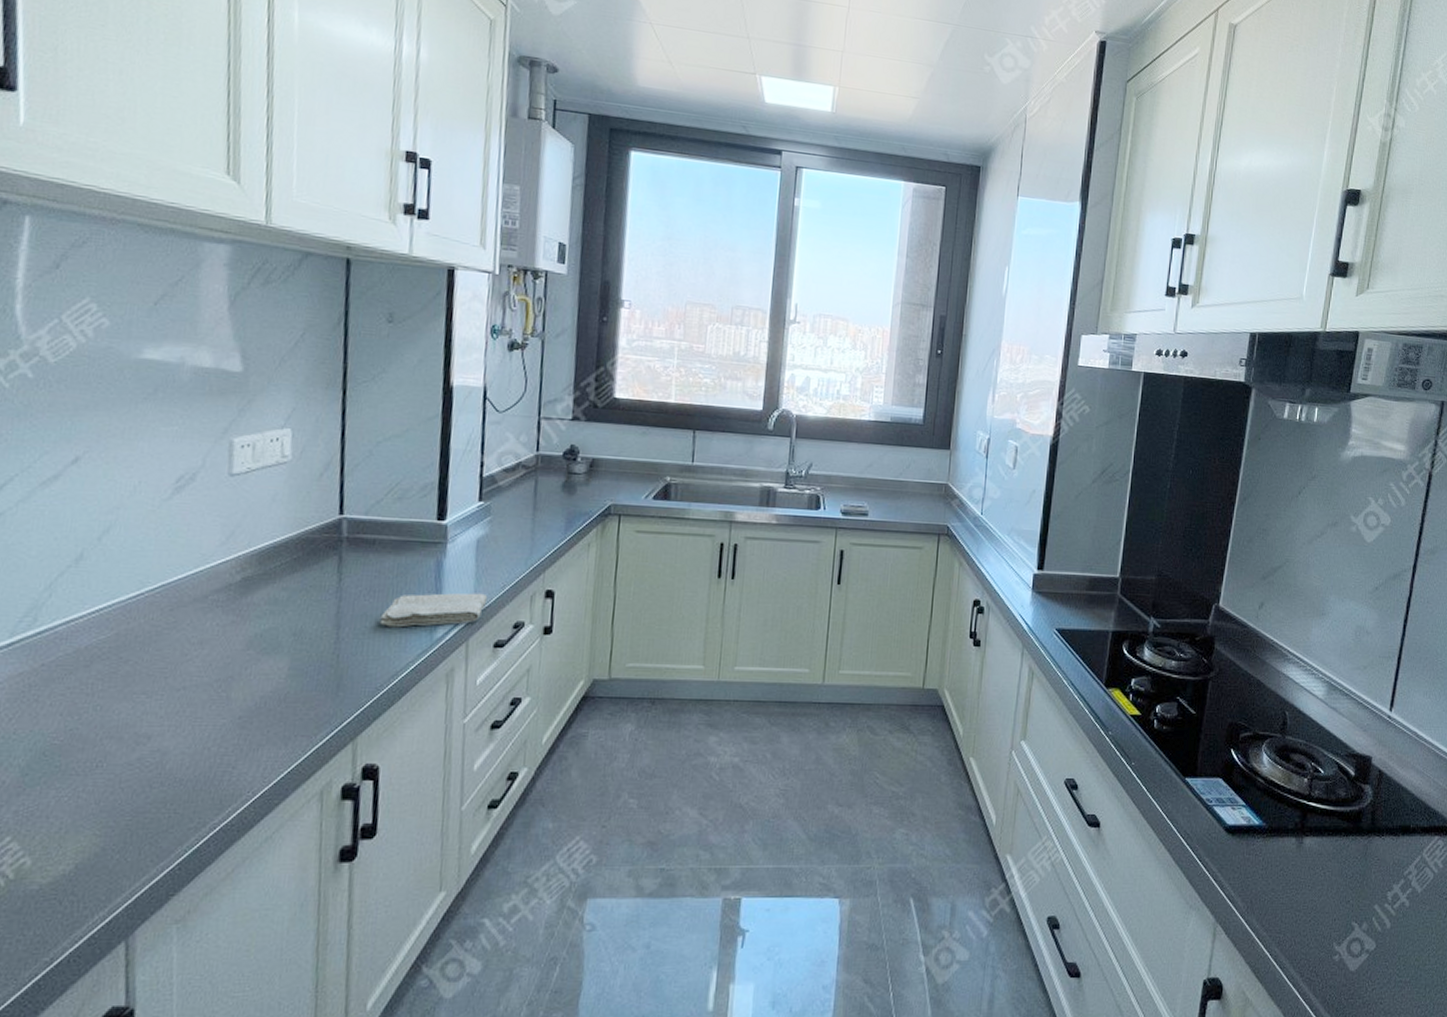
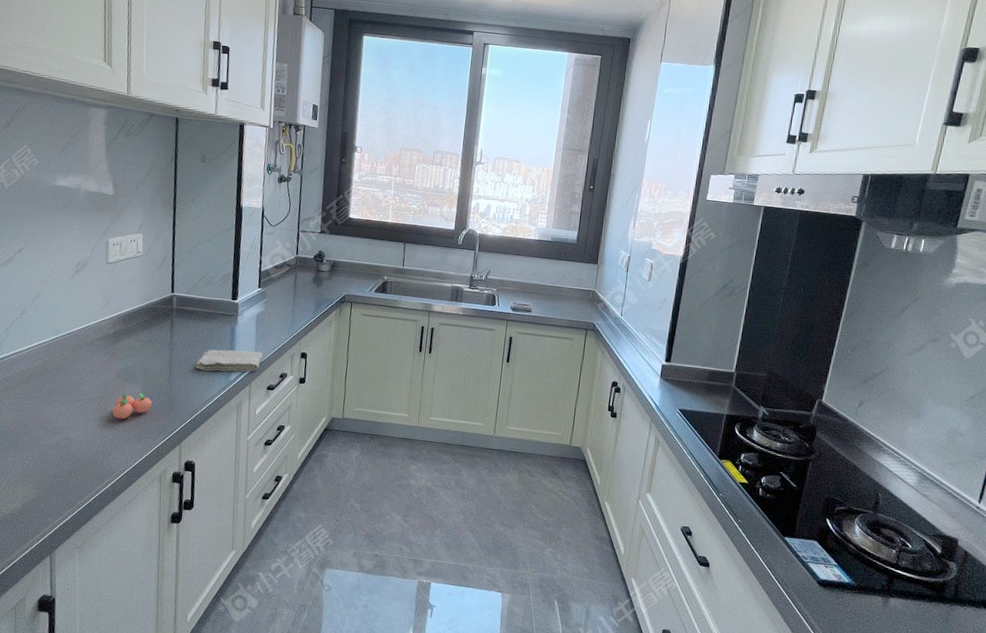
peach: none [238,668,307,712] -> present [112,392,152,420]

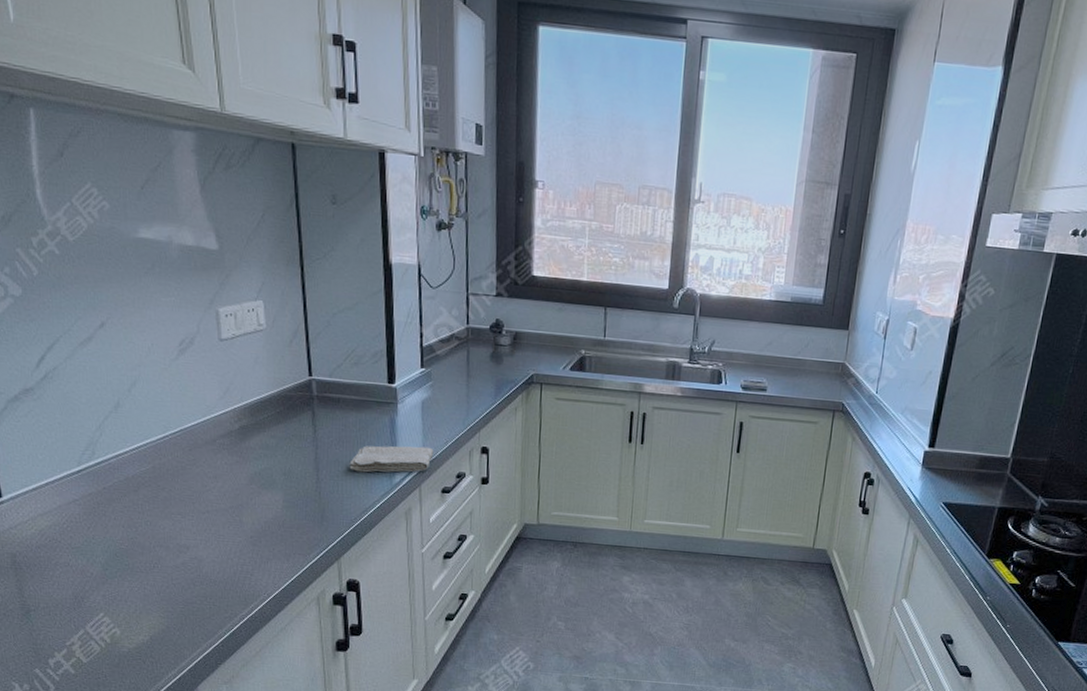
peach: present [112,392,152,420] -> none [249,500,298,533]

